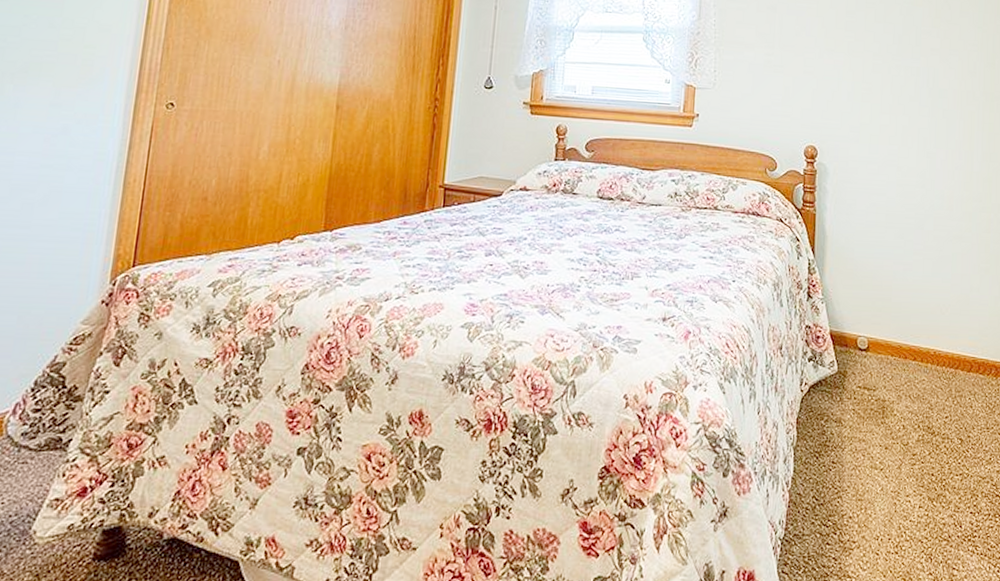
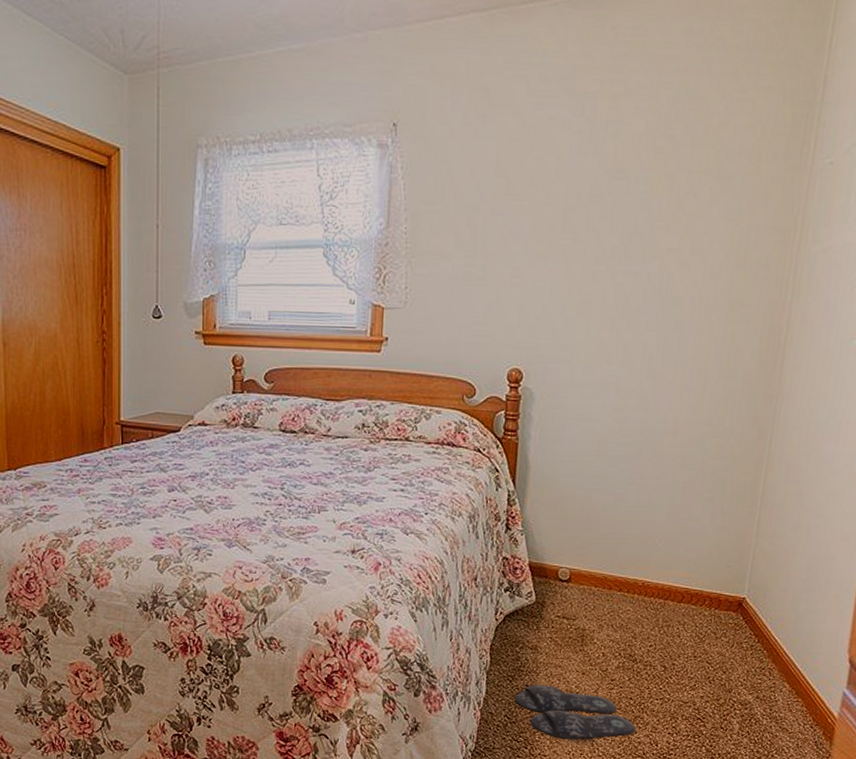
slippers: none [822,461,940,522] -> present [515,685,636,739]

